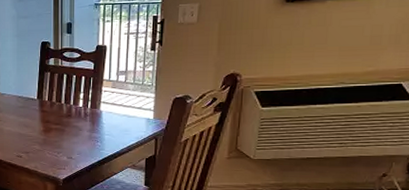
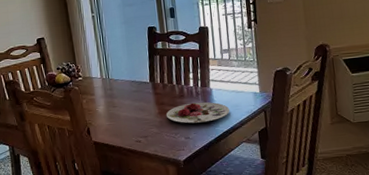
plate: none [50,123,119,144] -> present [165,102,230,124]

